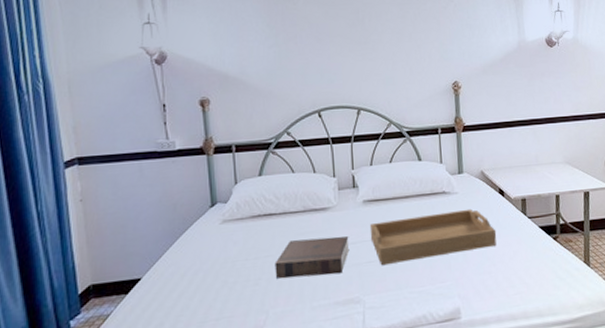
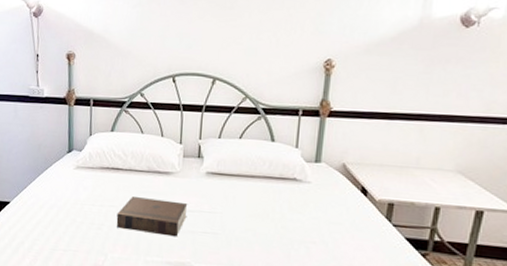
serving tray: present [369,208,497,266] -> none [209,195,350,247]

